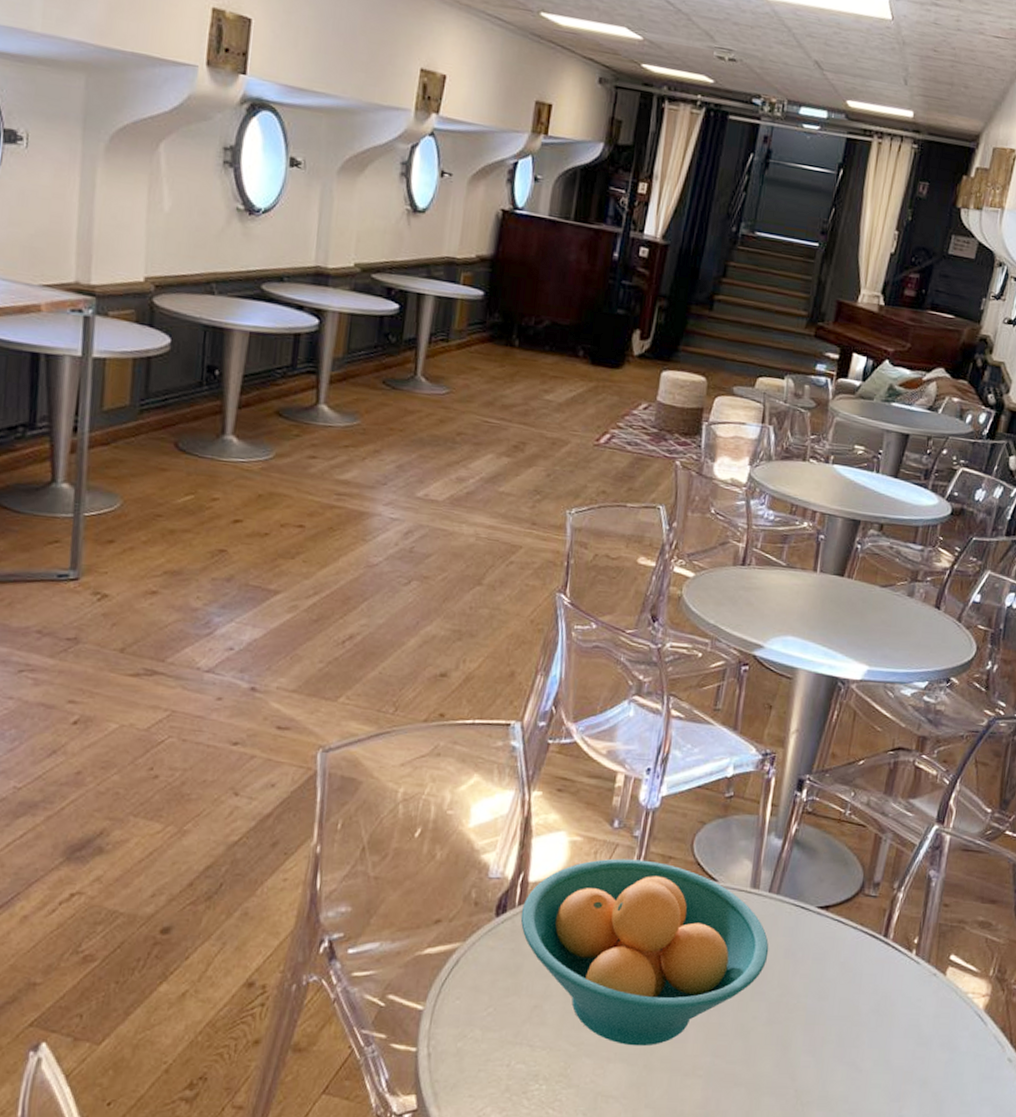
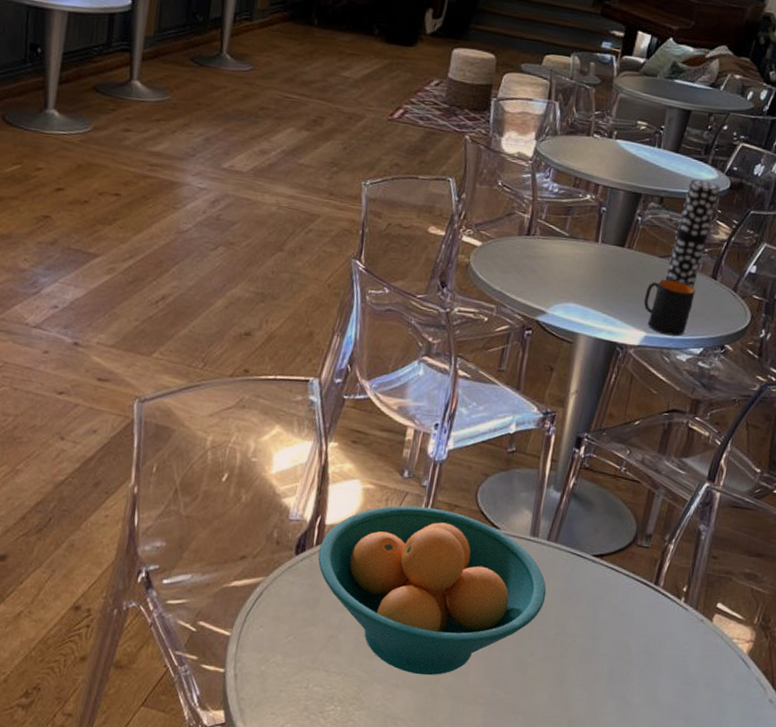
mug: none [865,609,919,670] -> present [643,279,696,336]
vase: none [886,505,942,619] -> present [664,179,721,289]

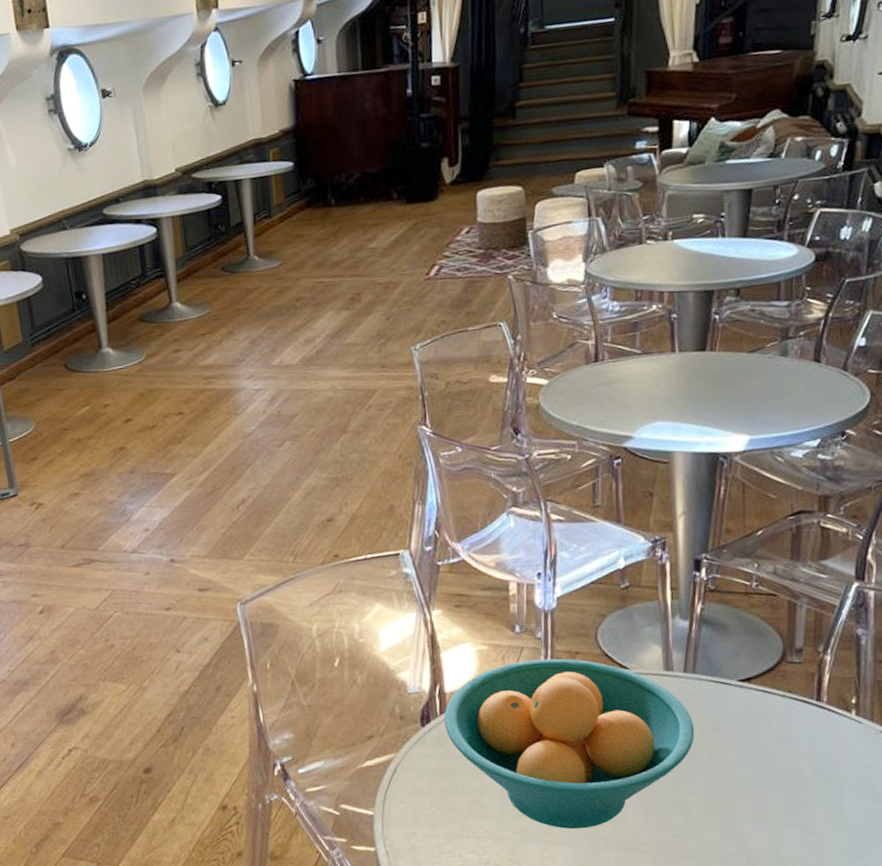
mug: present [643,279,696,336] -> none [740,372,799,434]
vase: present [664,179,721,289] -> none [759,259,804,378]

